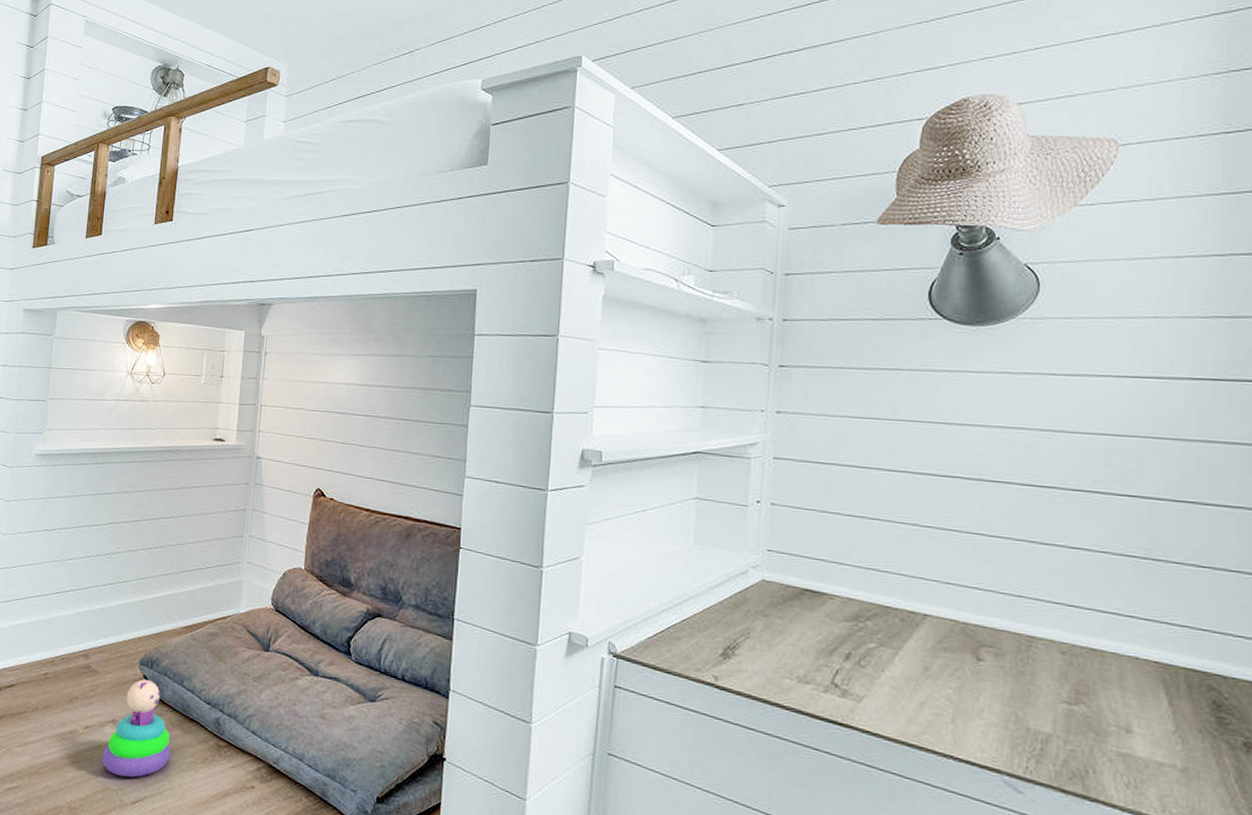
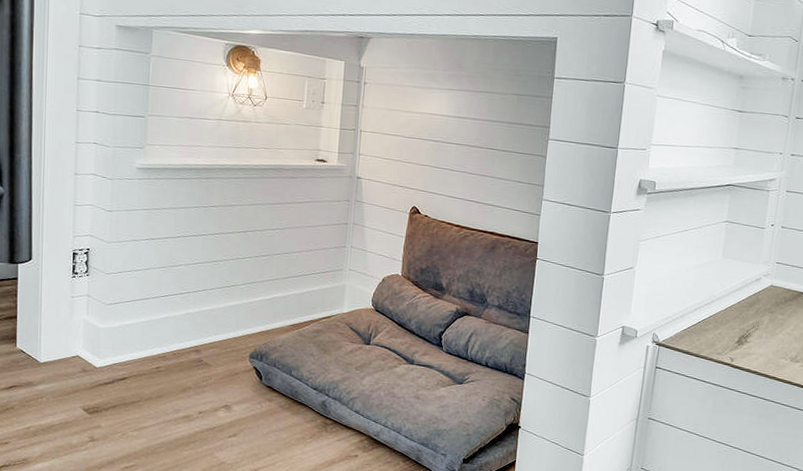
stacking toy: present [102,679,171,778] -> none [216,370,281,453]

